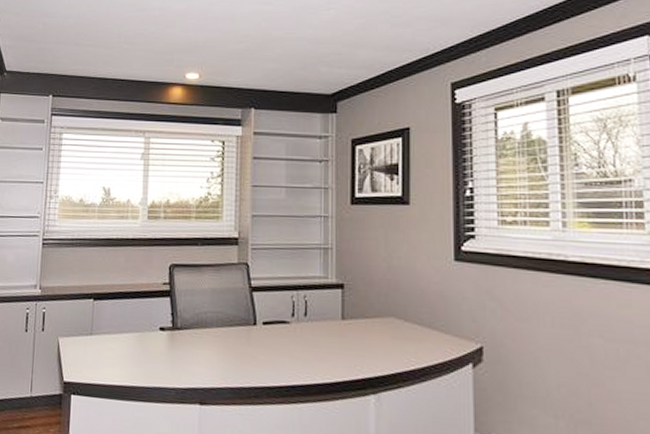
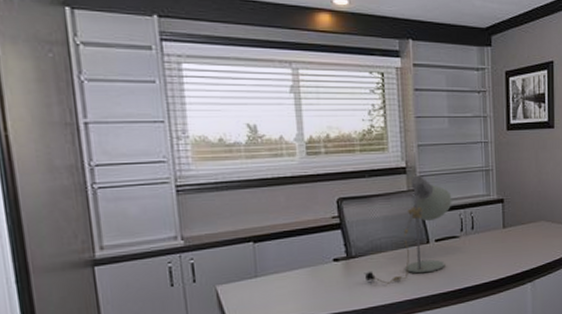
desk lamp: none [187,248,284,365] -> present [364,175,452,284]

